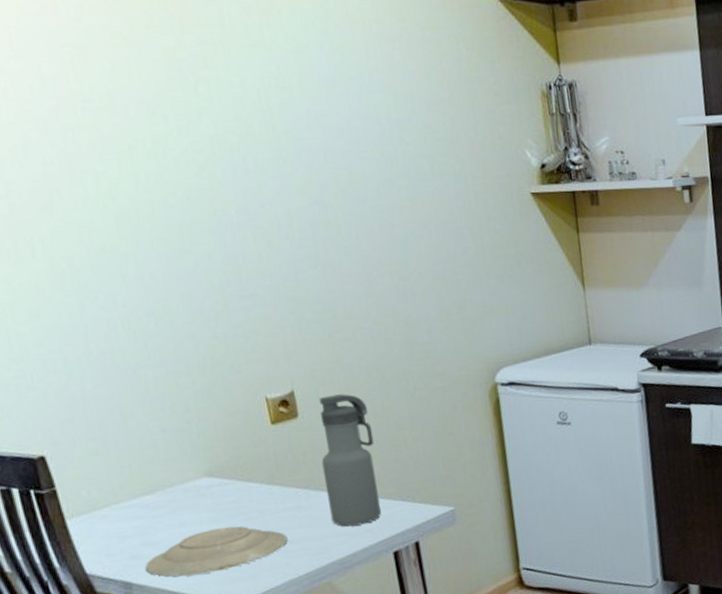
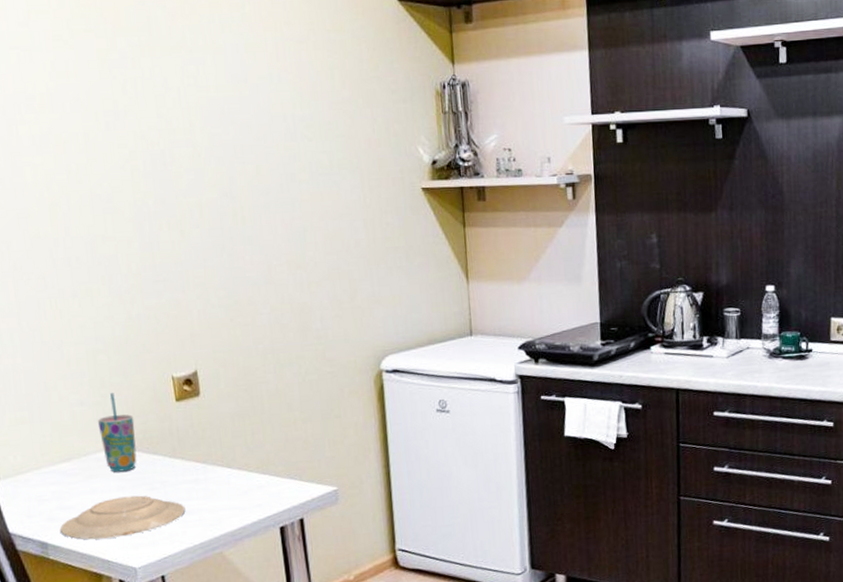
cup: none [182,418,231,503] -> present [97,393,137,472]
water bottle: present [319,394,381,527] -> none [219,375,270,501]

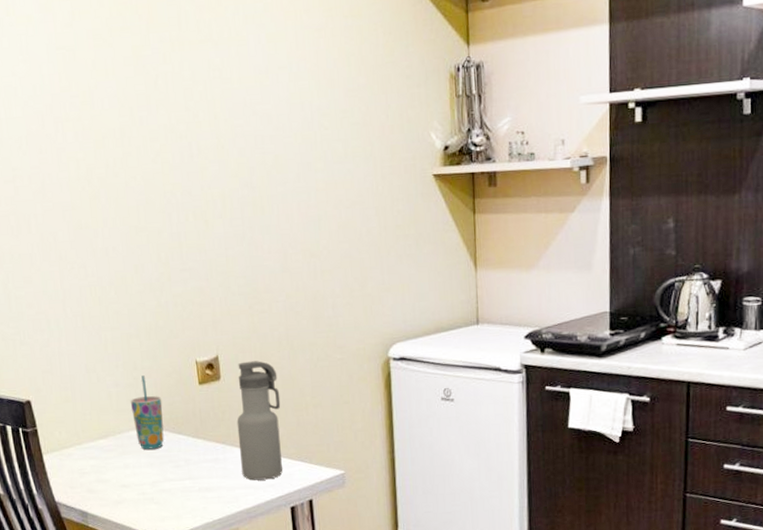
plate: present [59,495,186,540] -> none [97,472,206,511]
water bottle: none [219,375,270,501] -> present [237,361,283,481]

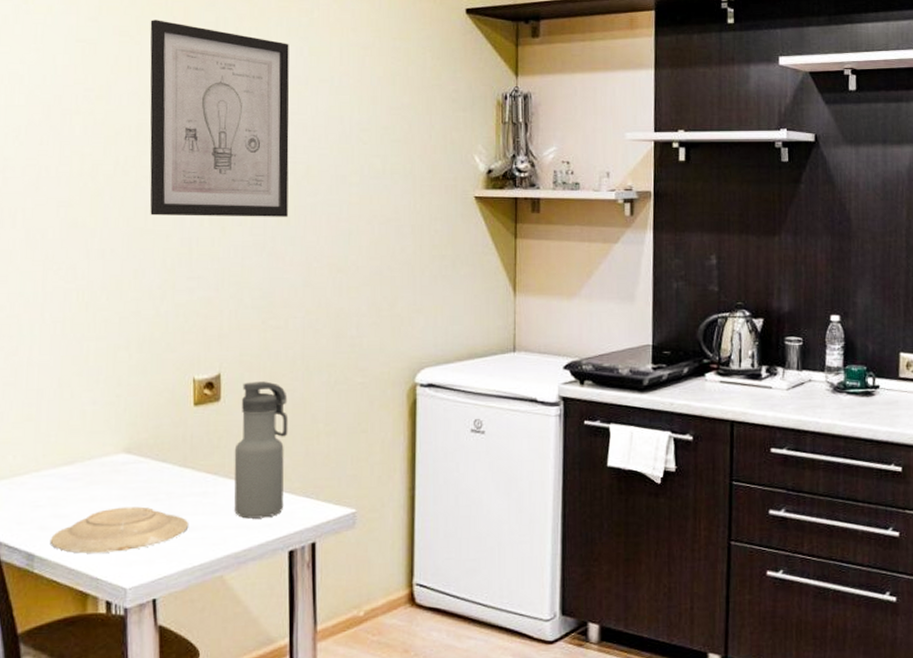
plate: none [97,472,206,511] -> present [50,506,189,554]
wall art: none [119,19,262,214] -> present [150,20,289,217]
cup: present [130,375,165,450] -> none [108,393,147,479]

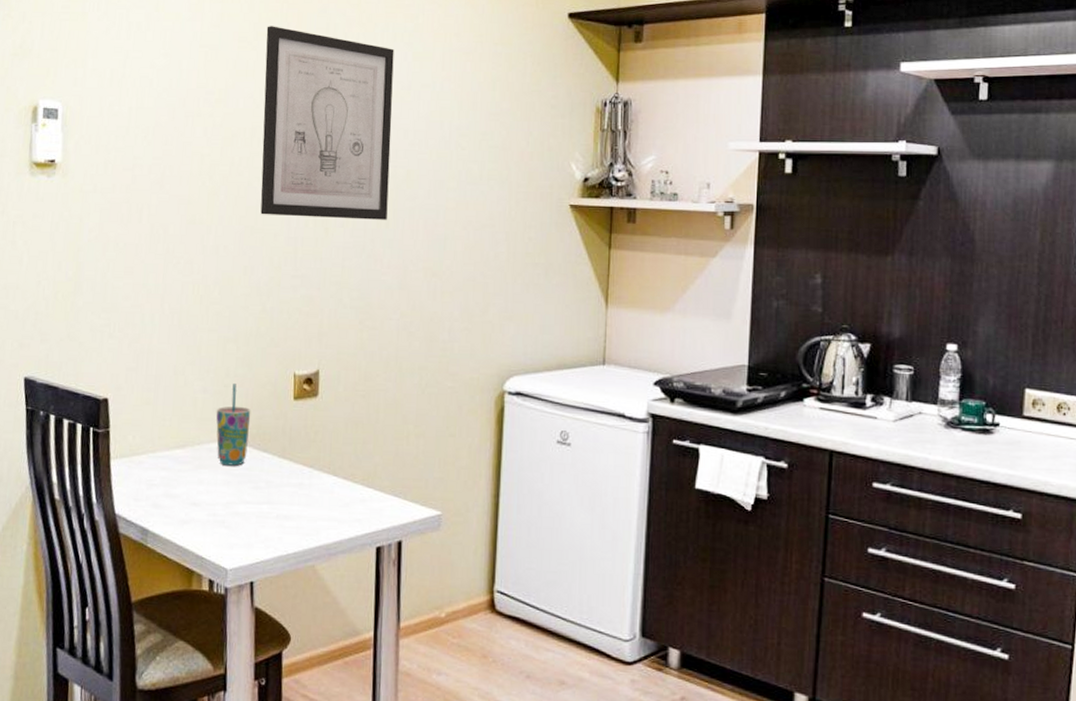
plate: present [50,506,189,554] -> none [162,492,286,534]
cup: none [108,393,147,479] -> present [216,384,251,466]
water bottle: present [234,381,289,519] -> none [327,380,381,513]

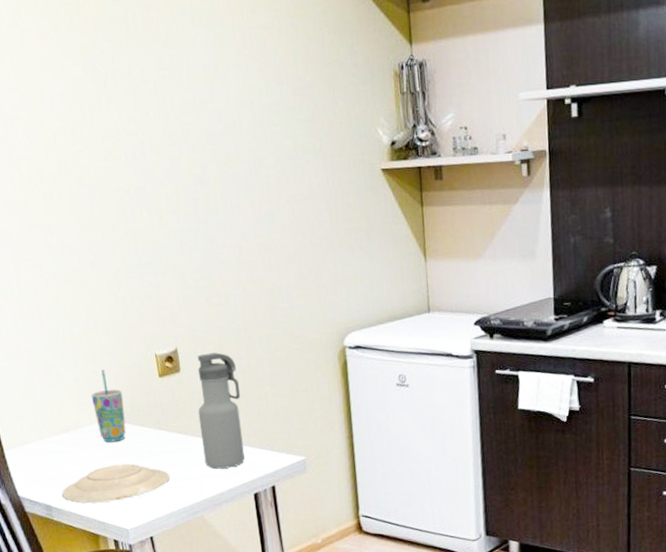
plate: none [162,492,286,534] -> present [61,463,170,504]
wall art: present [260,26,394,220] -> none [66,19,215,211]
water bottle: none [327,380,381,513] -> present [197,352,245,469]

